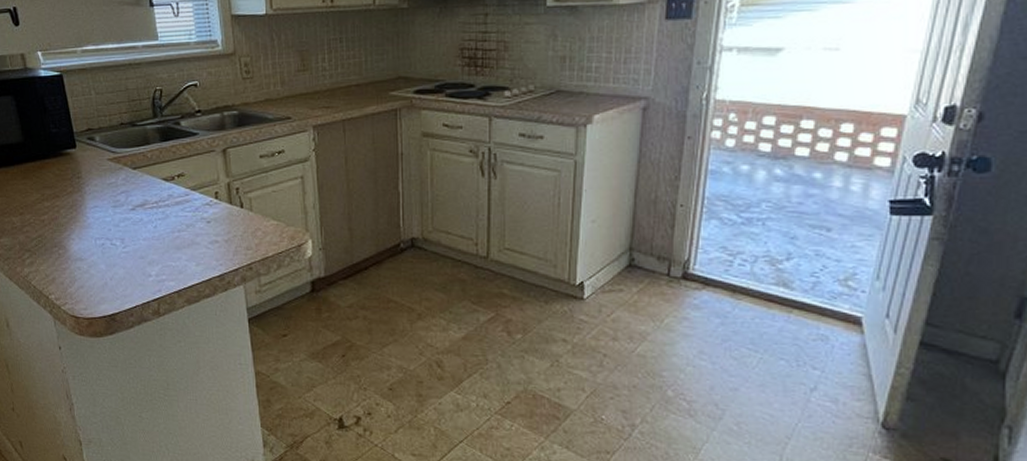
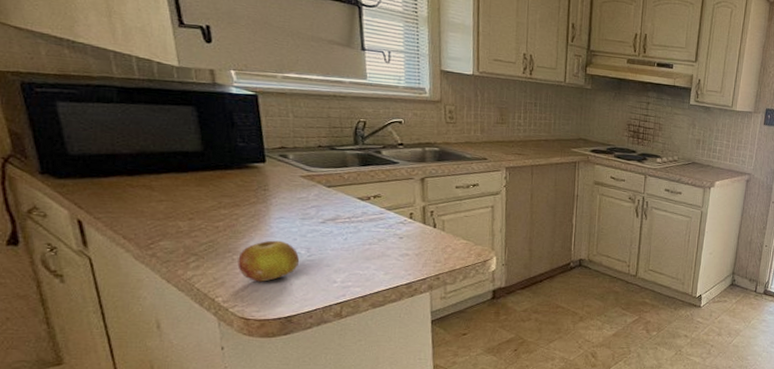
fruit: none [63,232,116,277] -> present [237,240,300,282]

